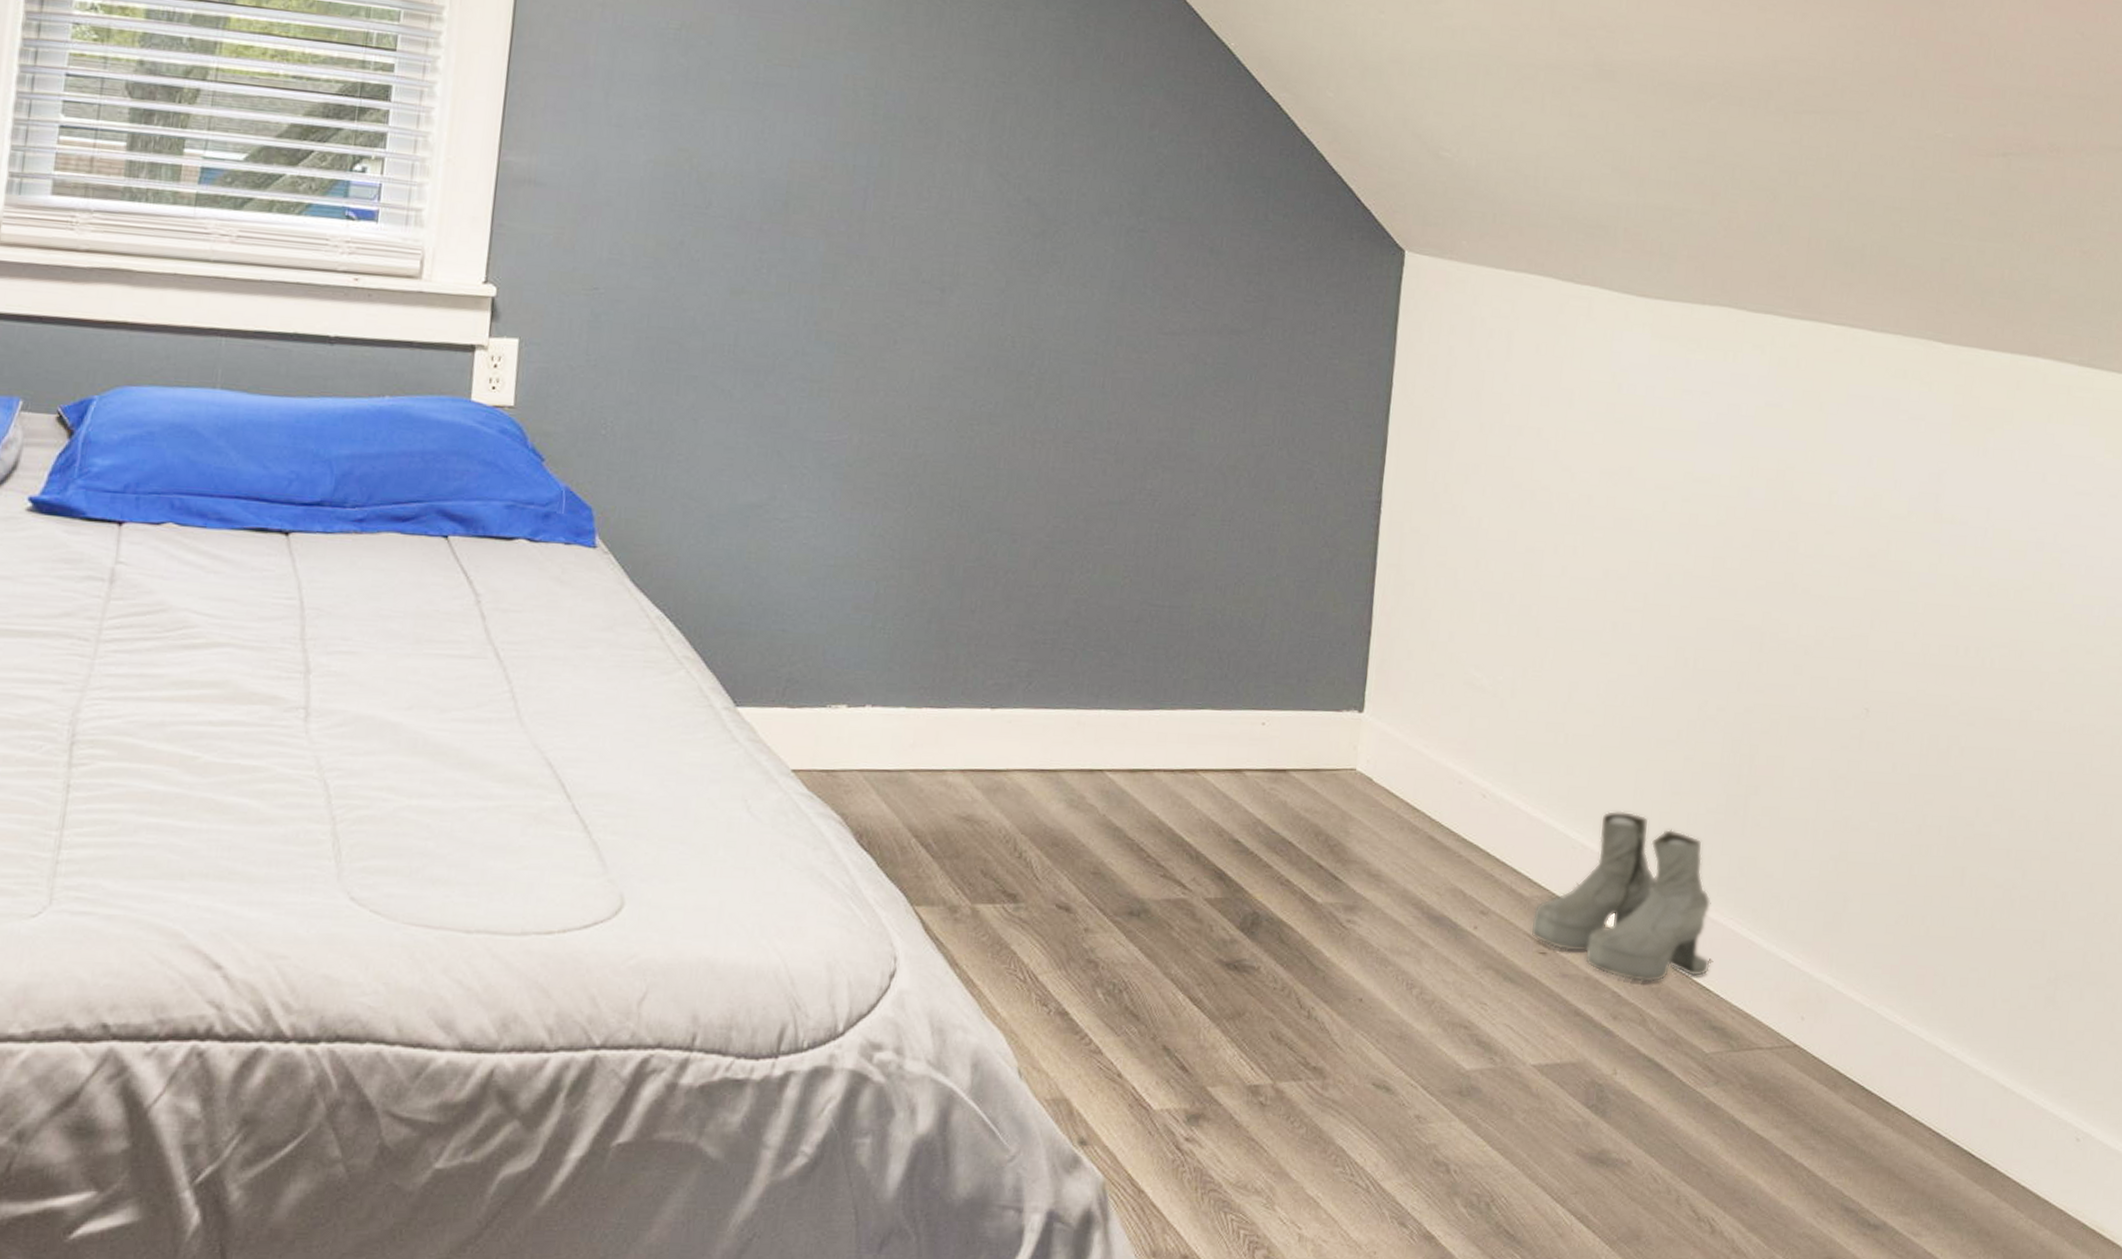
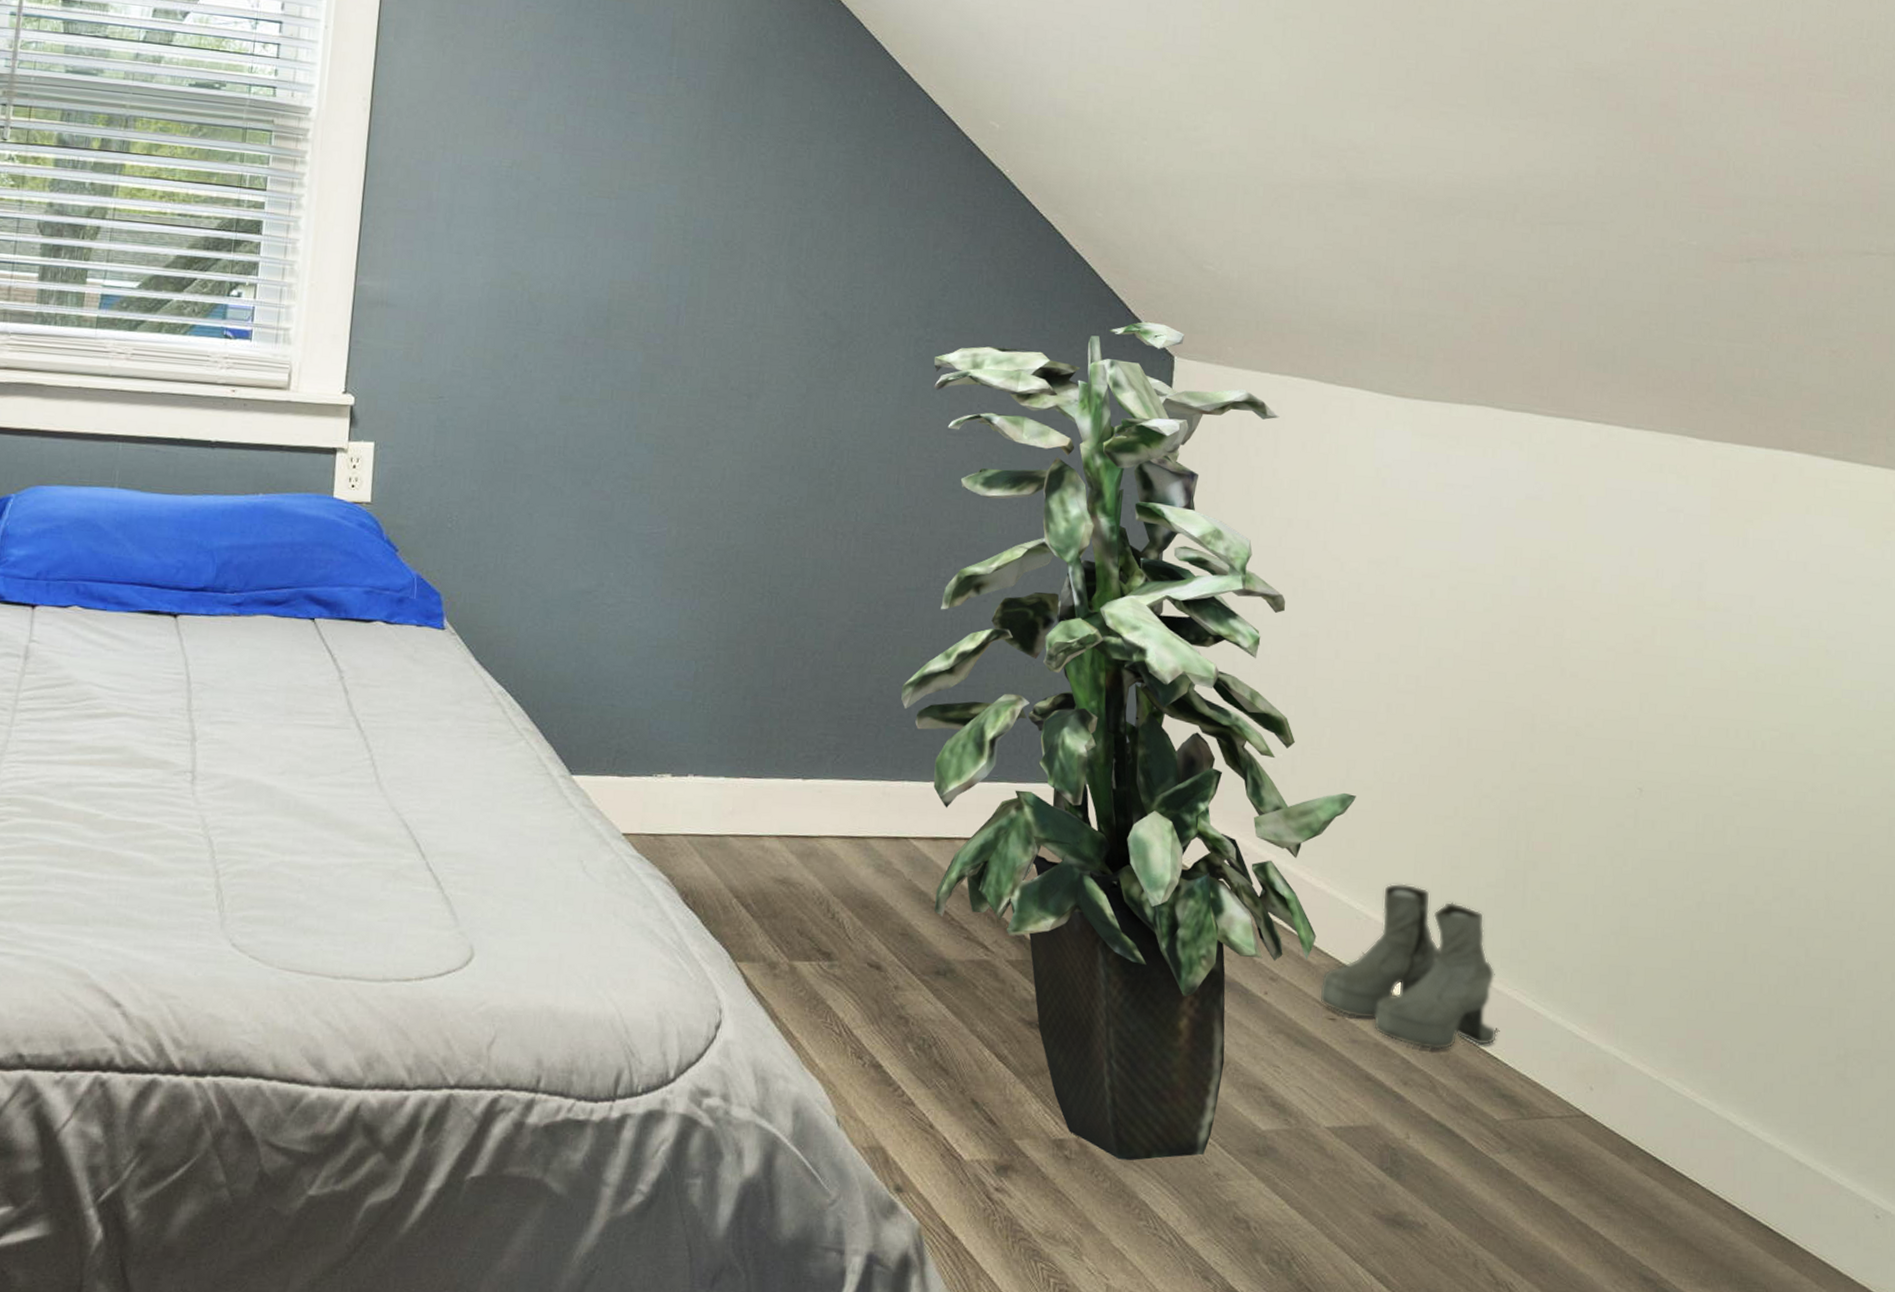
indoor plant: none [1100,212,1577,1105] -> present [901,322,1356,1161]

